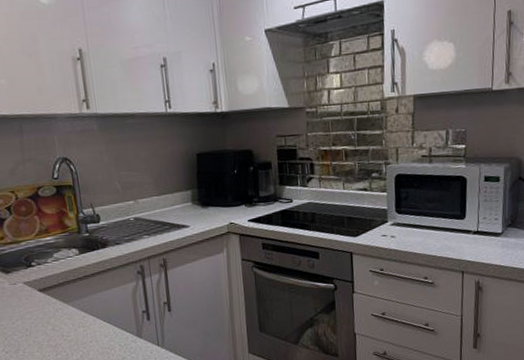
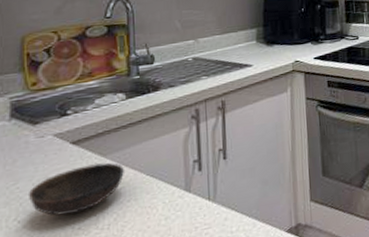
bowl: none [10,308,85,350] -> present [28,162,124,216]

